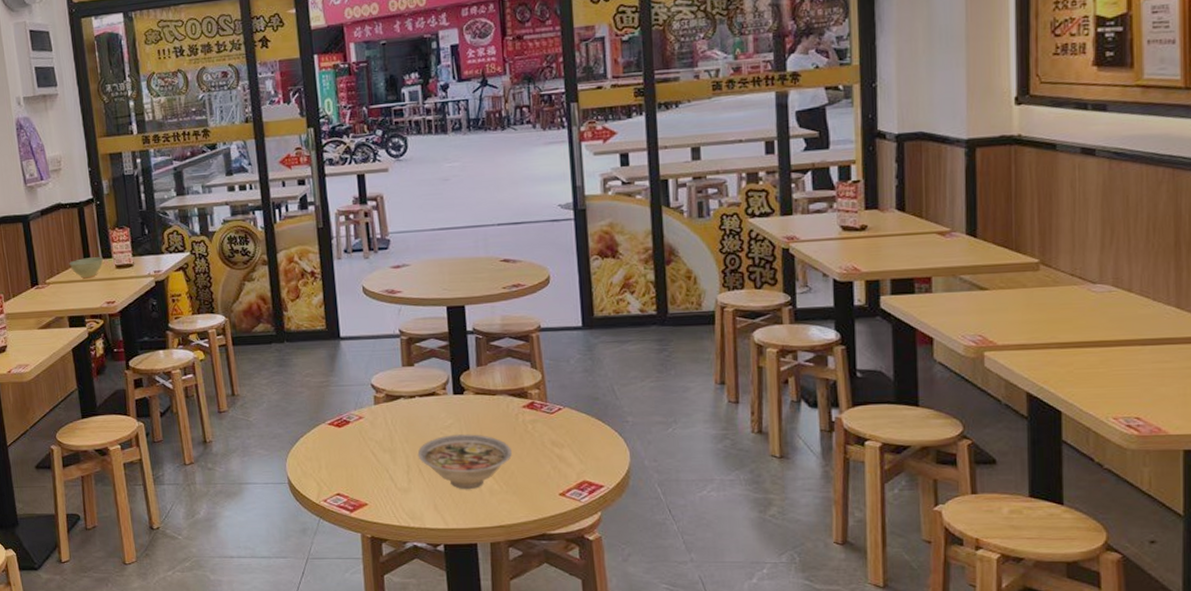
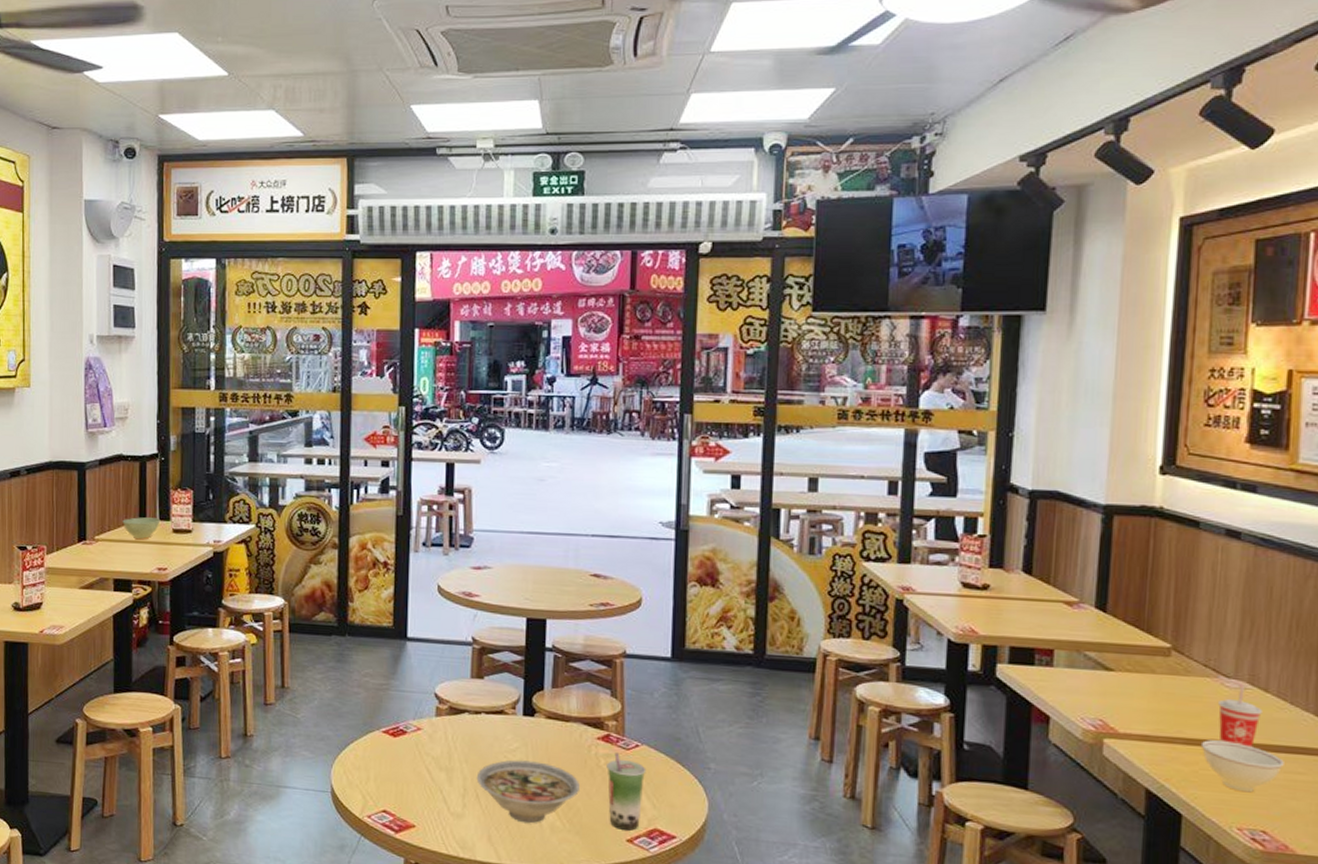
beverage cup: none [534,417,571,485] -> present [606,753,647,831]
bowl: none [1073,340,1151,385] -> present [1200,740,1284,793]
beverage cup: none [1083,282,1128,344] -> present [1217,675,1262,748]

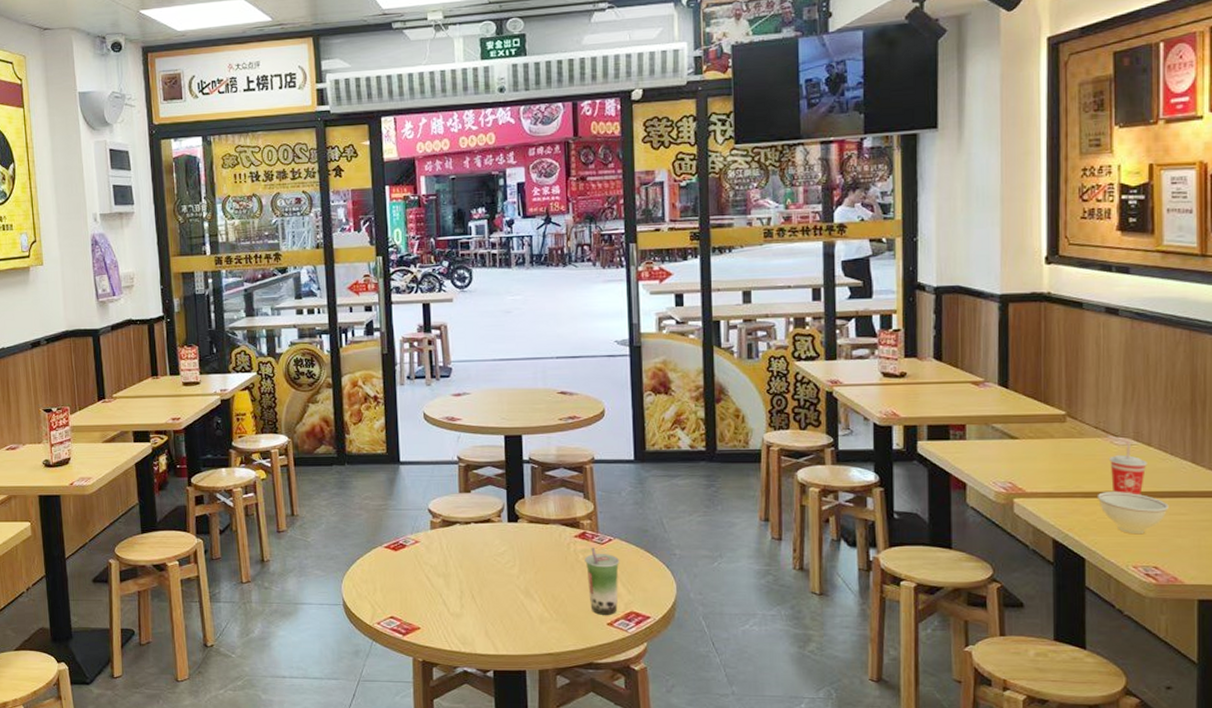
bowl: present [122,517,161,540] -> none [136,374,171,395]
soup bowl: present [476,760,580,823] -> none [471,562,562,616]

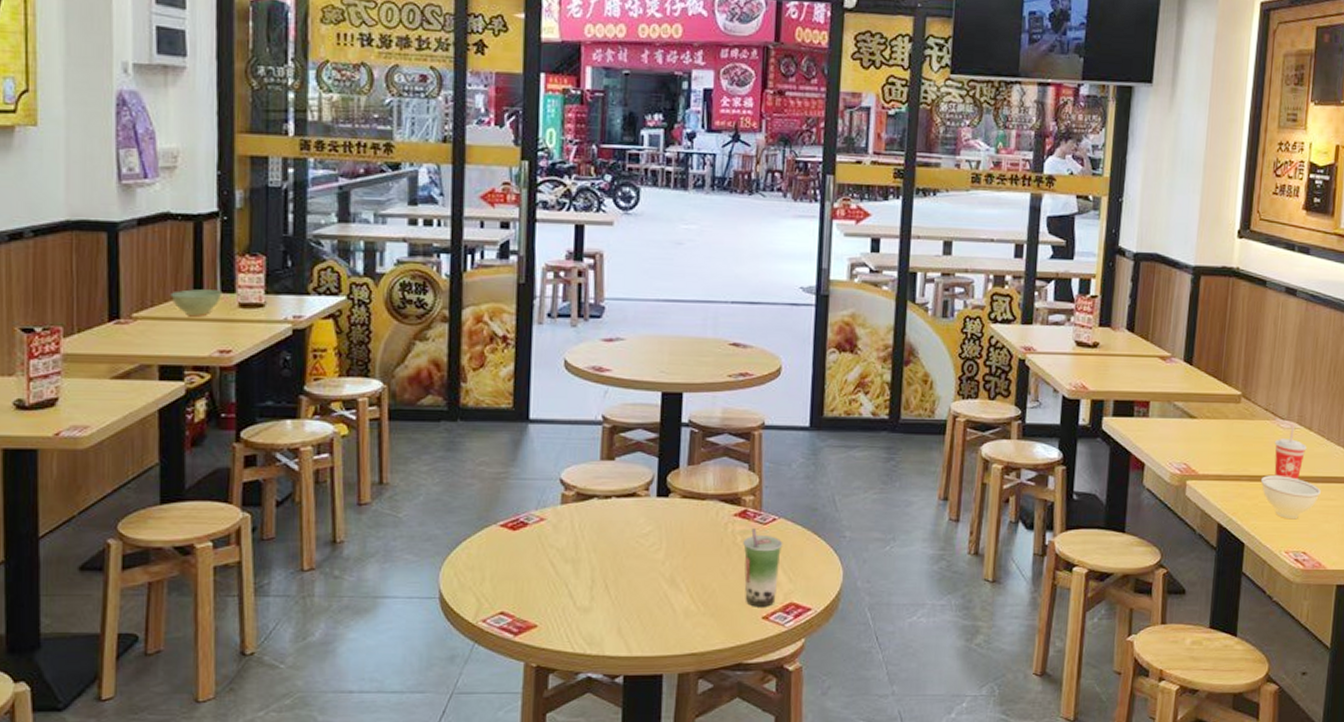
bowl: none [136,374,171,395] -> present [170,289,223,317]

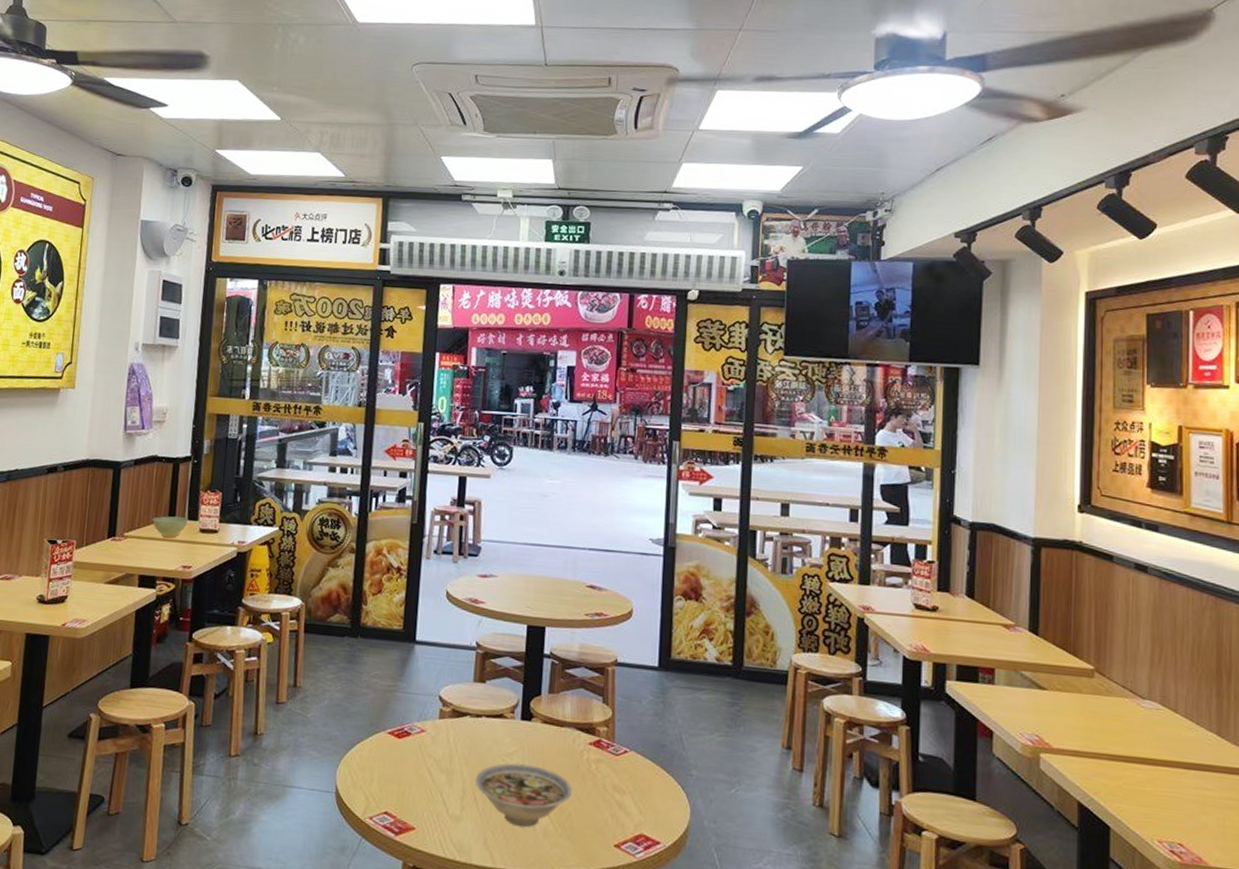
soup bowl: none [605,544,715,609] -> present [475,763,572,827]
beverage cup: present [743,528,783,607] -> none [597,758,634,836]
bowl: present [1260,476,1321,520] -> none [1123,756,1194,807]
beverage cup: present [1274,418,1307,480] -> none [1134,696,1173,765]

